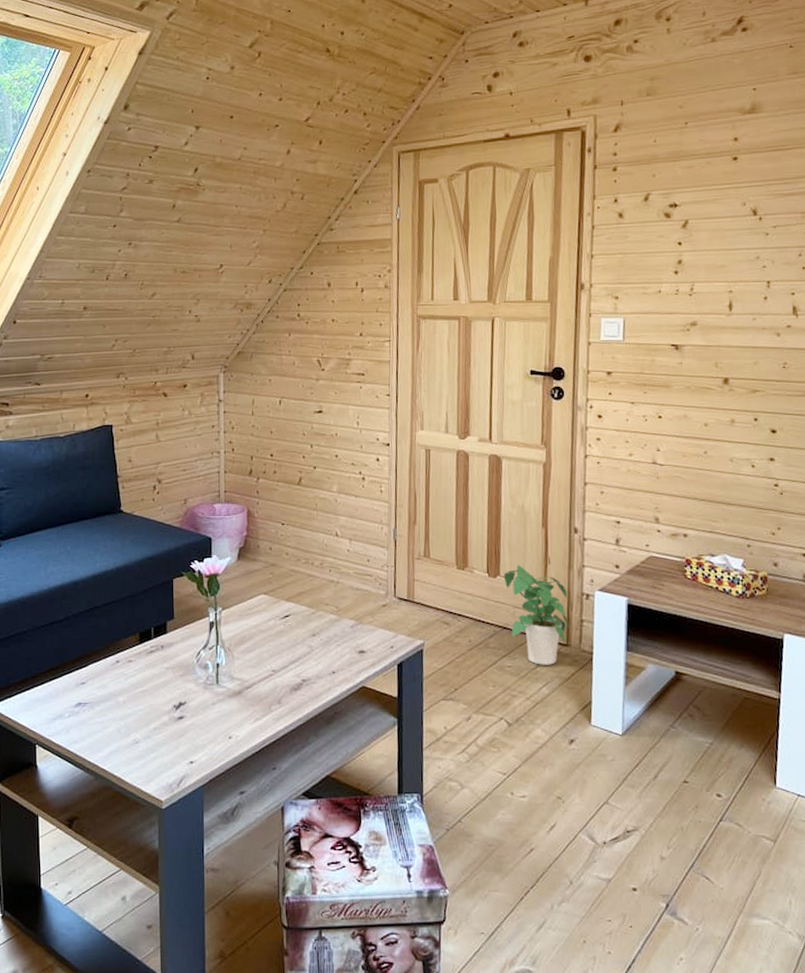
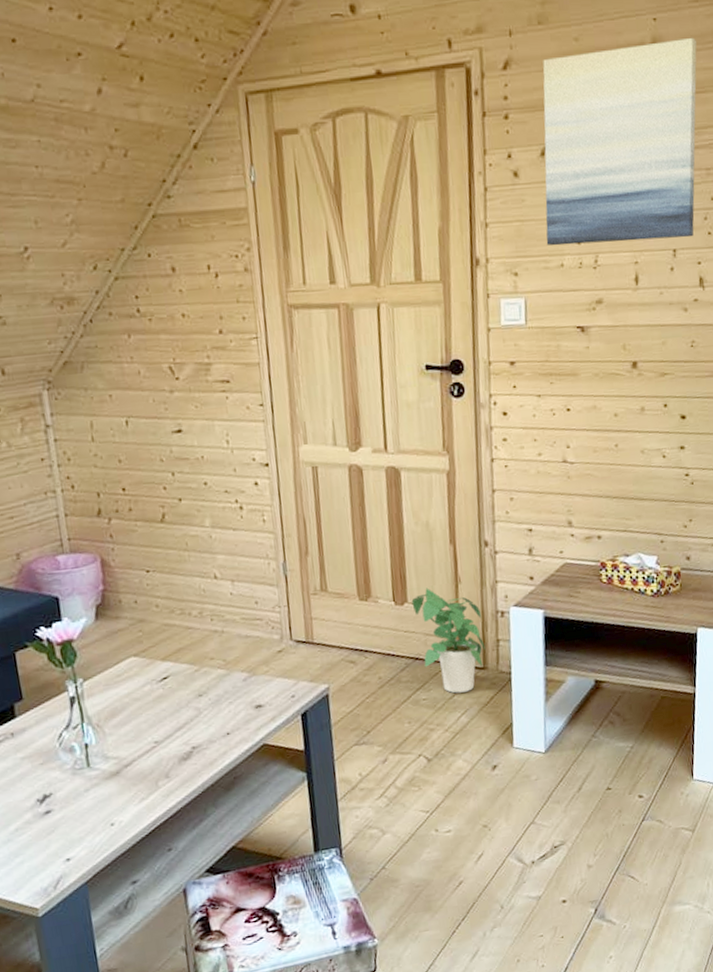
wall art: none [645,103,795,275] -> present [543,37,697,246]

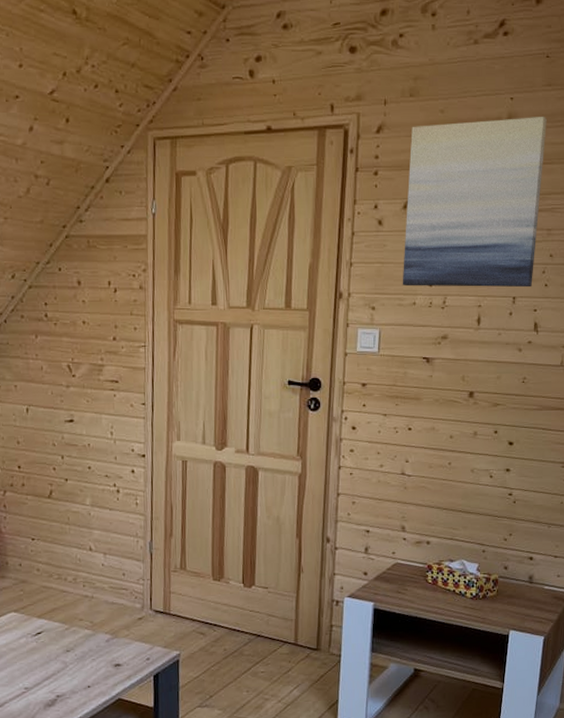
potted plant: present [411,588,485,694] -> none [258,574,320,669]

